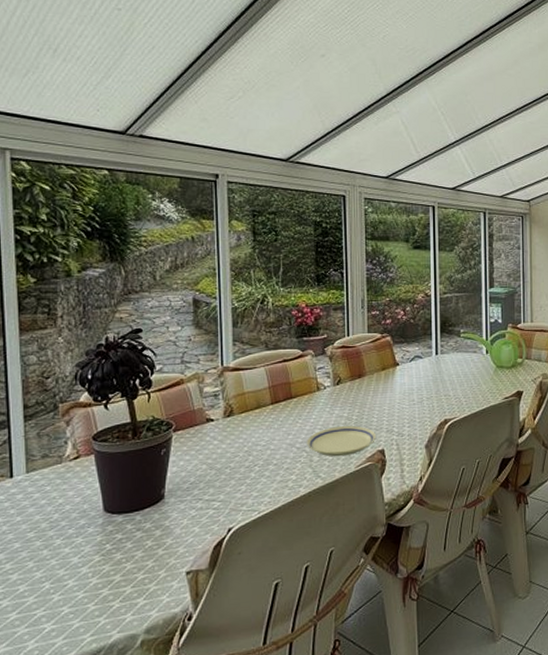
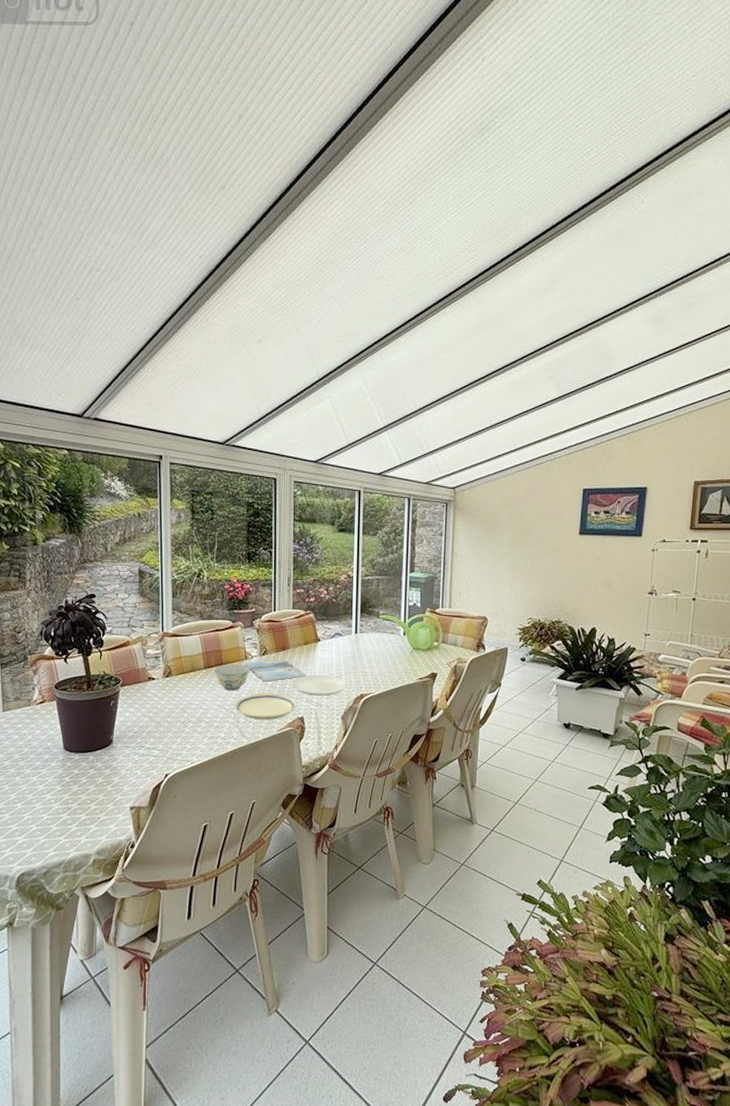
soup bowl: none [283,396,323,427] -> present [215,664,250,691]
magazine: none [317,388,385,414] -> present [244,659,306,682]
plate: none [370,402,429,425] -> present [292,675,347,696]

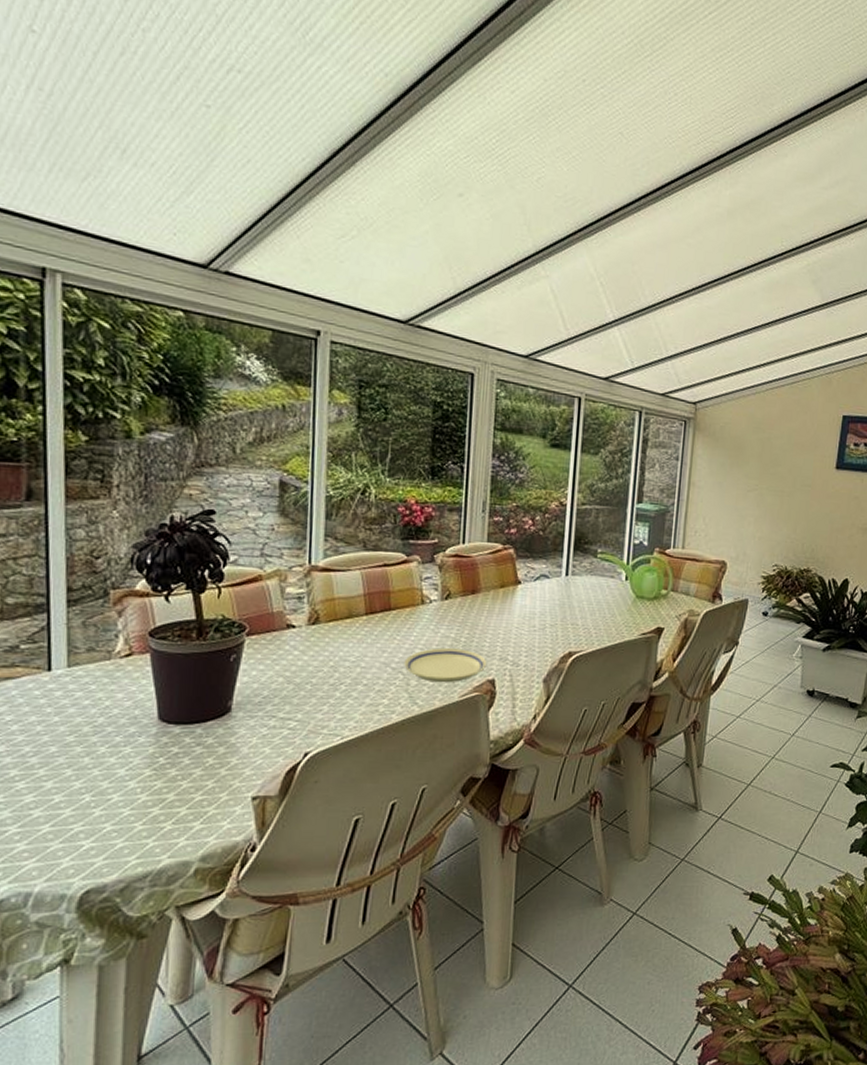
soup bowl: present [215,664,250,691] -> none [379,609,427,645]
magazine: present [244,659,306,682] -> none [420,605,500,634]
plate: present [292,675,347,696] -> none [482,626,552,653]

